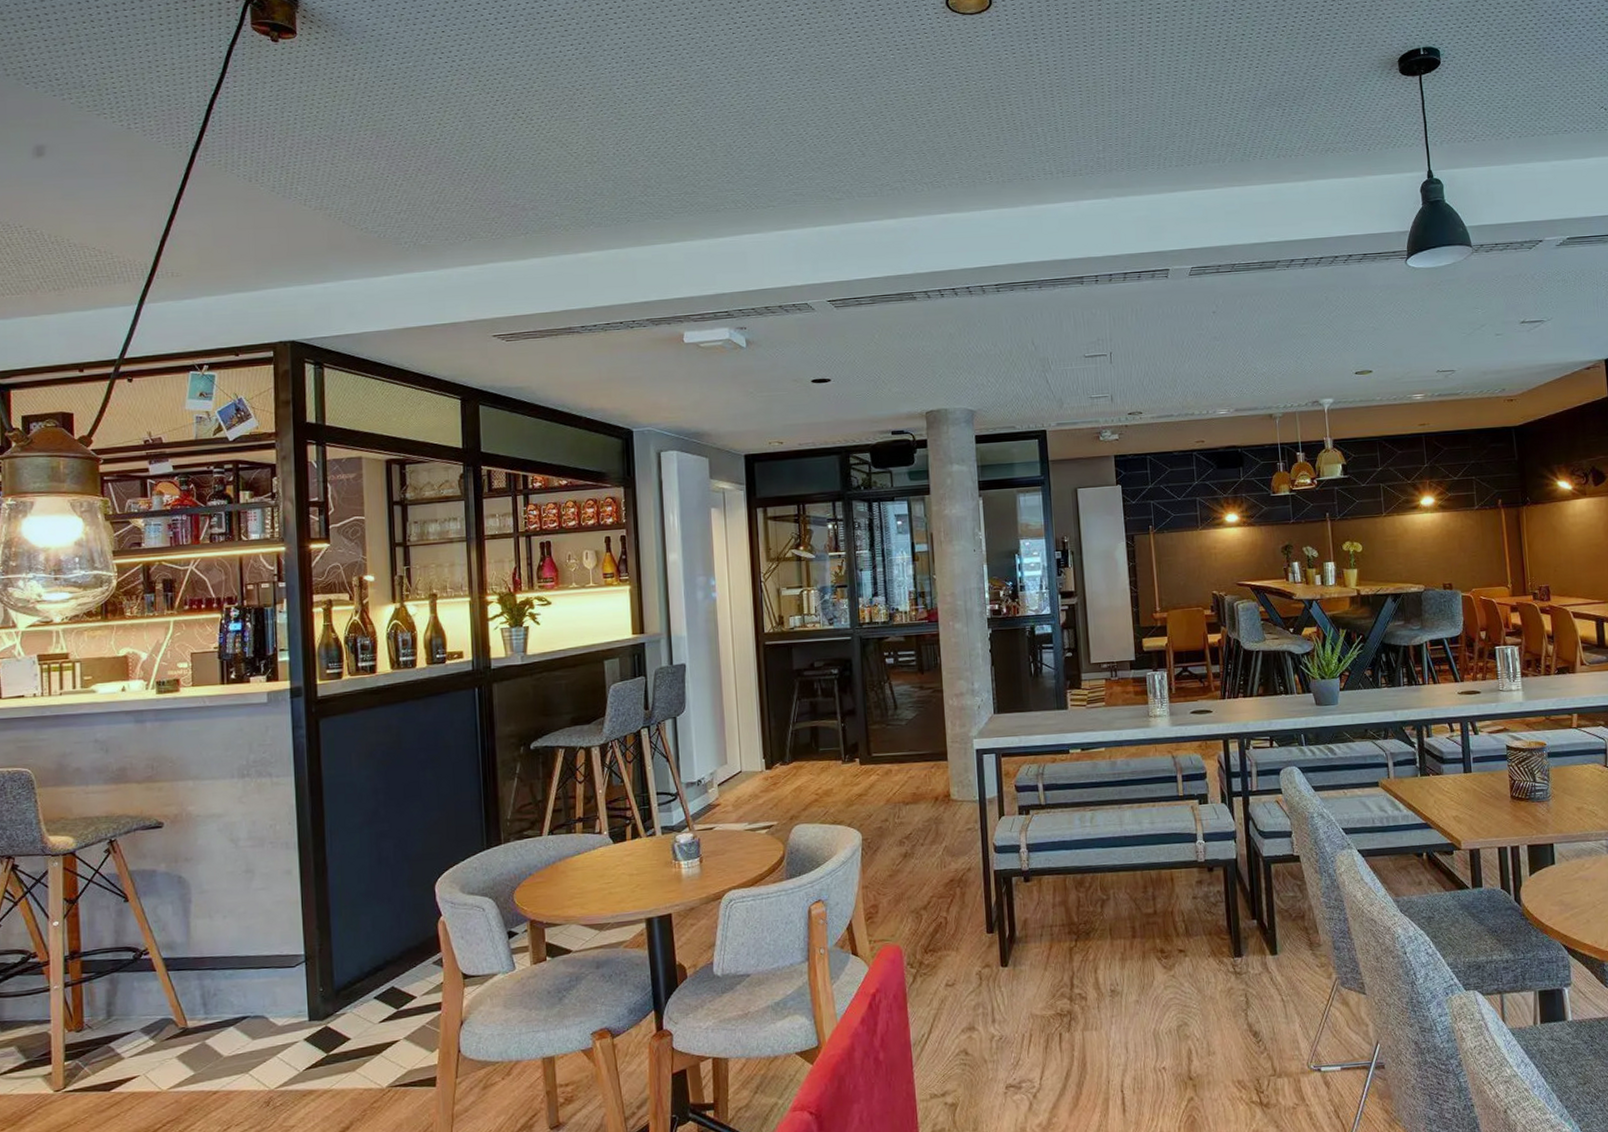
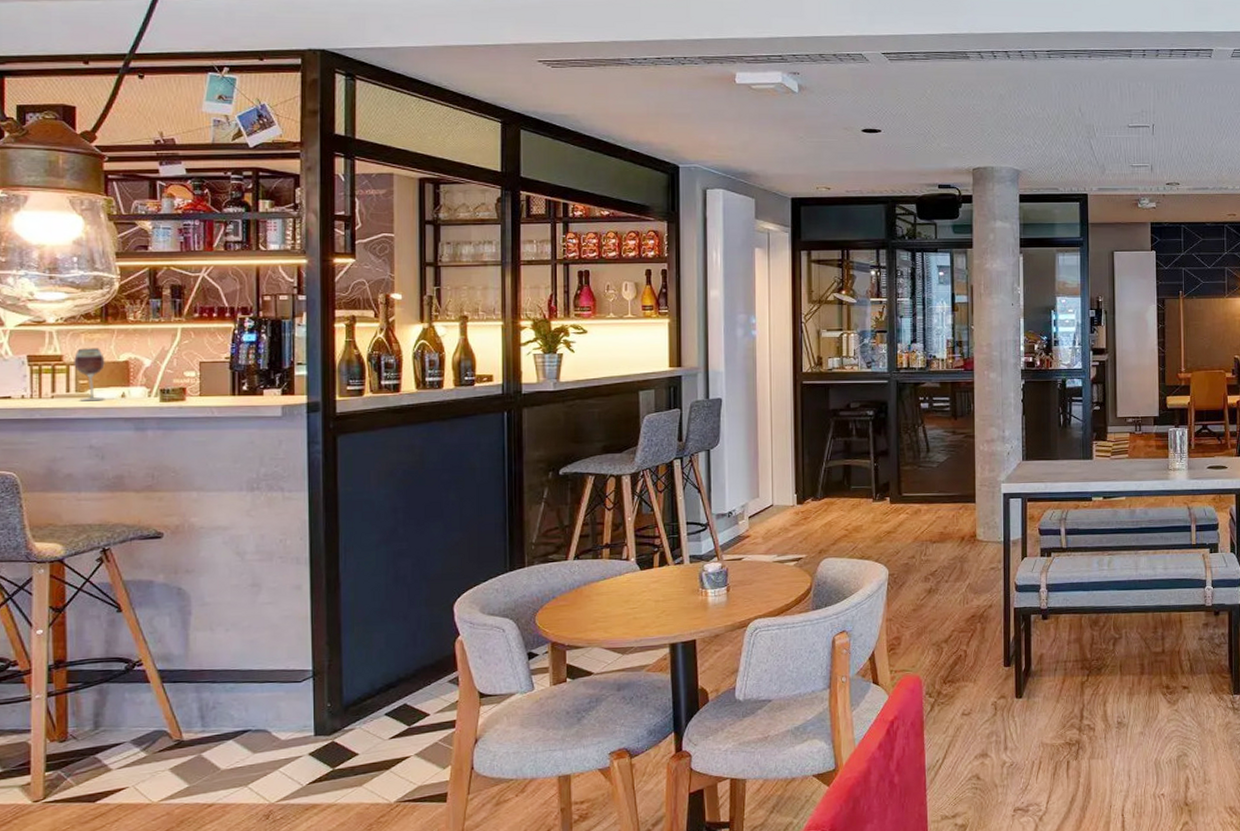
wineglass: none [79,644,108,697] -> present [74,348,105,402]

